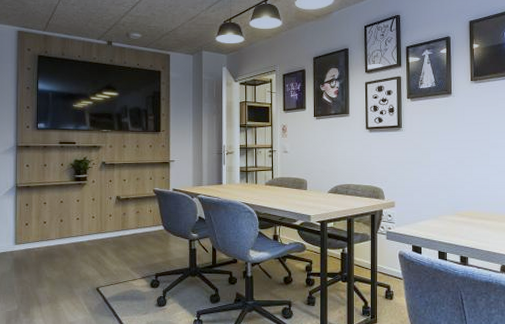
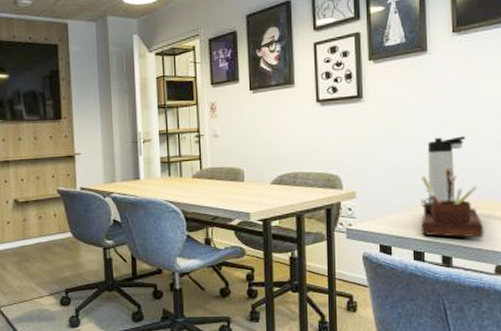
desk organizer: none [445,186,493,243] -> present [421,167,484,238]
thermos bottle: none [450,162,480,213] -> present [427,136,466,202]

